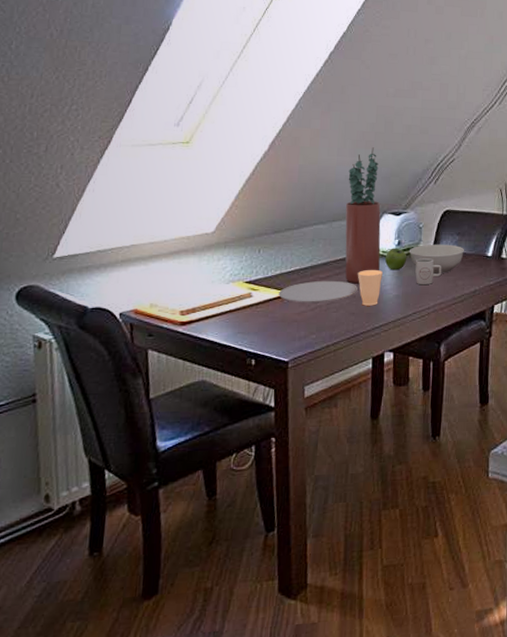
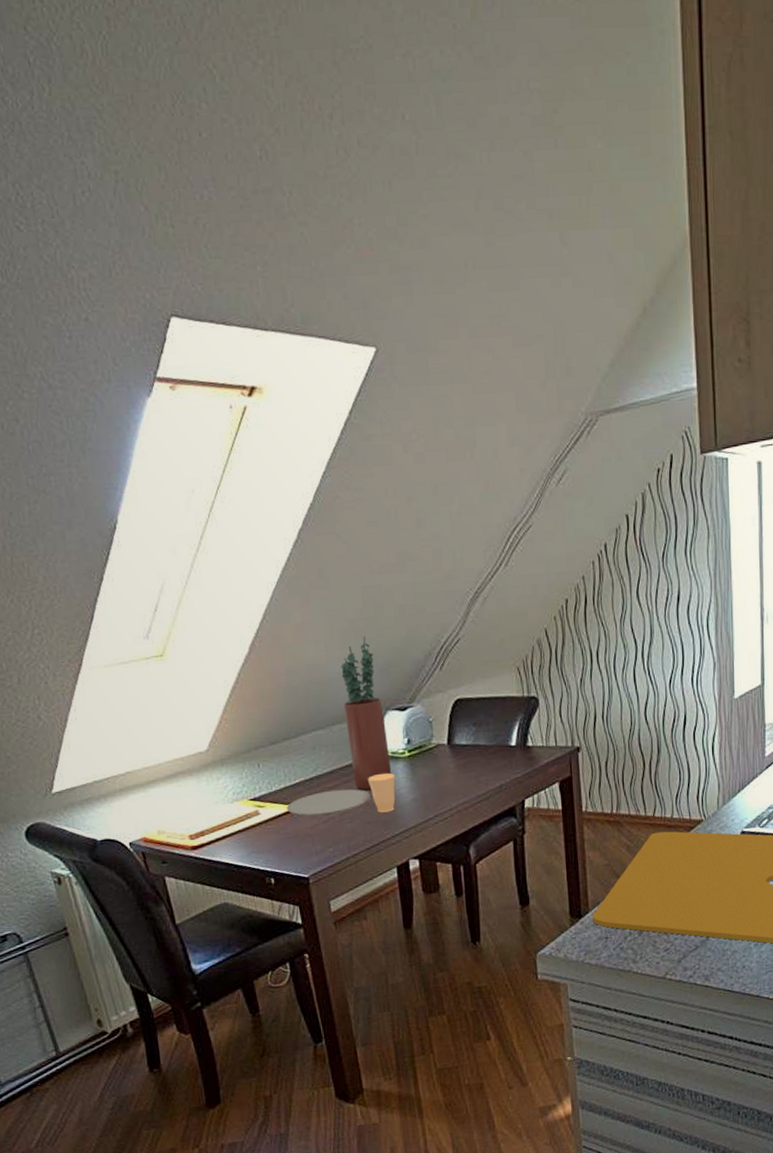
fruit: present [385,248,407,270] -> none [396,747,420,772]
bowl: present [409,244,464,274] -> none [421,737,484,772]
mug: present [415,258,442,285] -> none [430,755,461,786]

